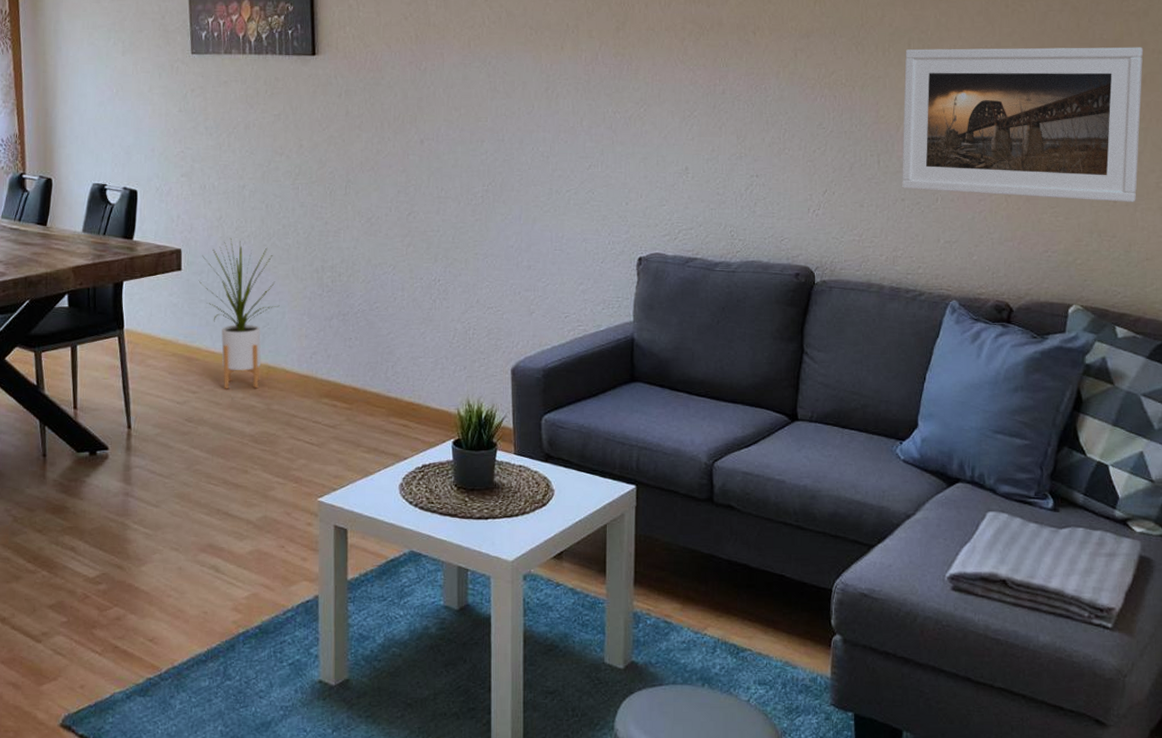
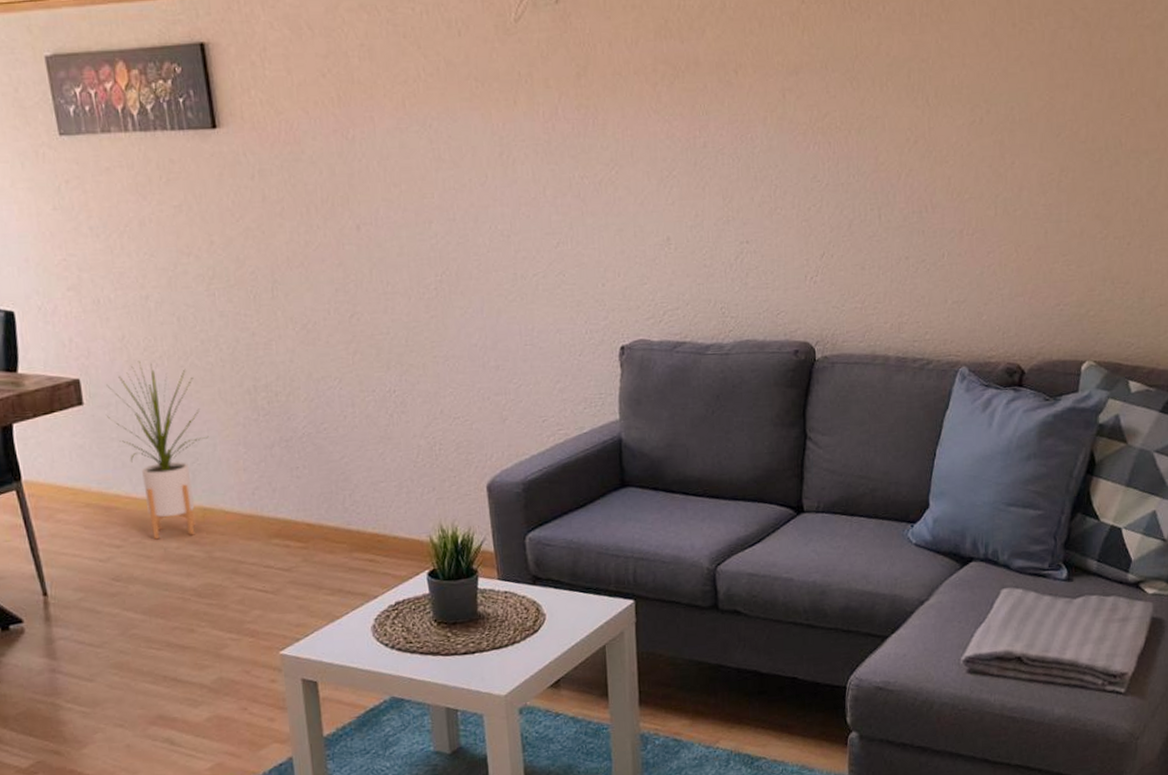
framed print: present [901,47,1144,203] -> none [904,66,1159,246]

